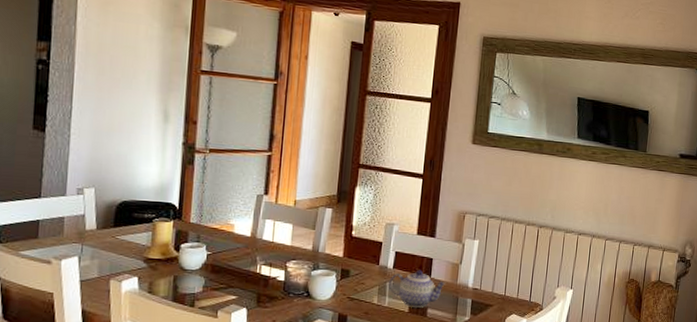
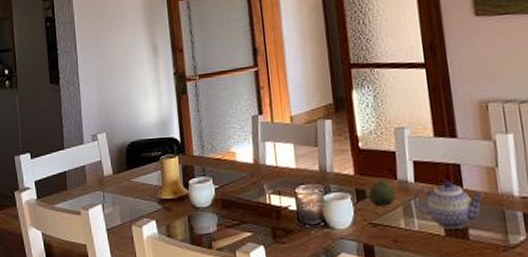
fruit: none [352,264,375,287] -> present [369,181,395,208]

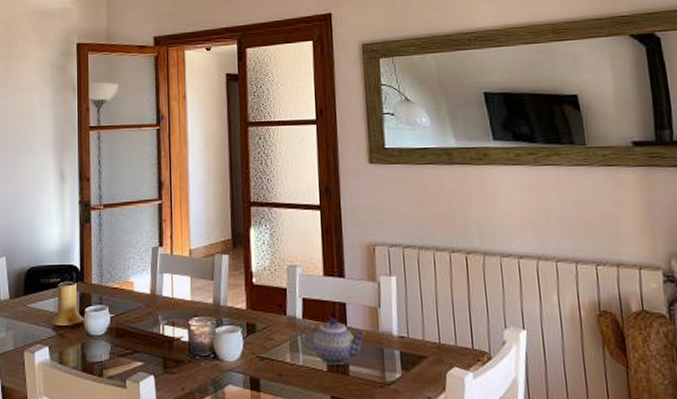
fruit: present [369,181,395,208] -> none [259,316,283,343]

